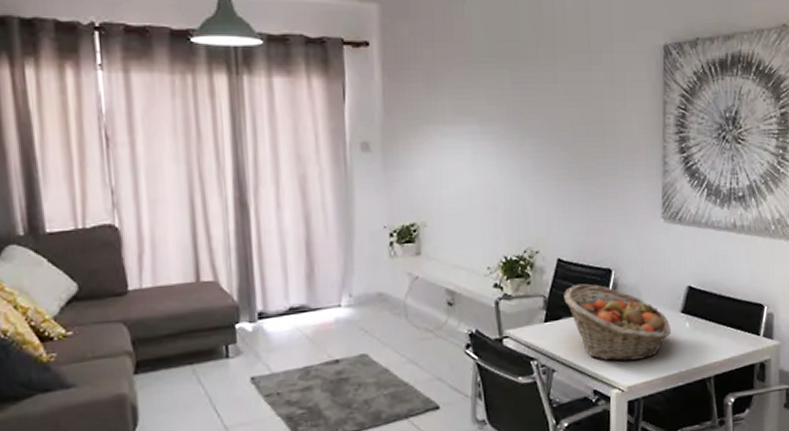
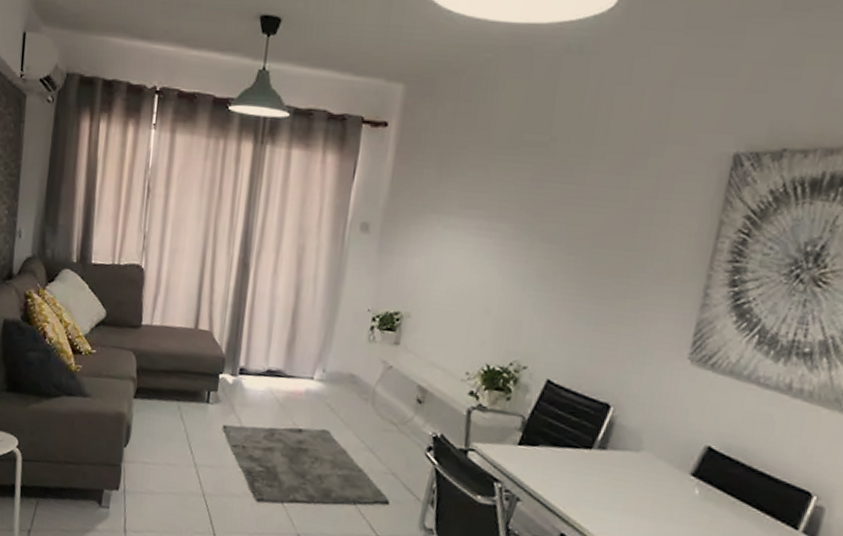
fruit basket: present [564,283,672,362] -> none [546,412,674,517]

